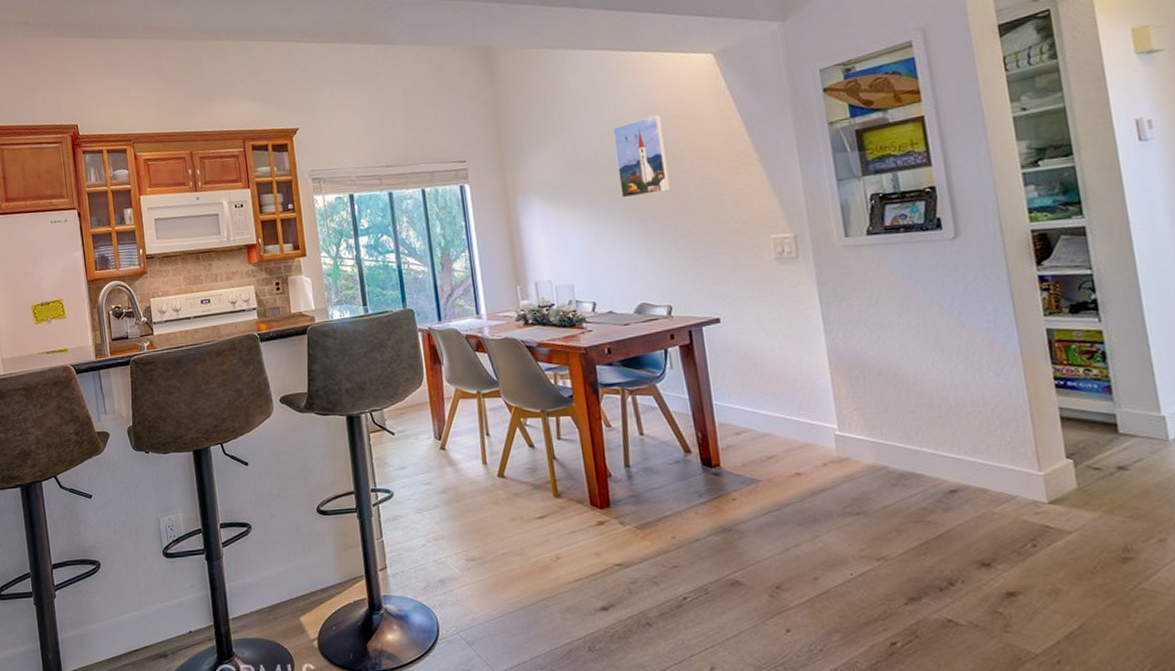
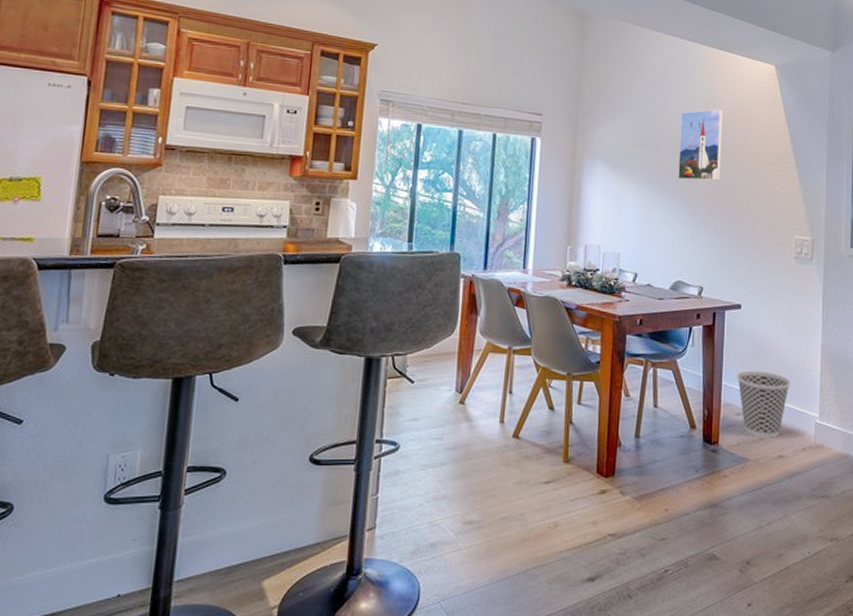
wastebasket: none [729,385,796,456] -> present [737,370,791,438]

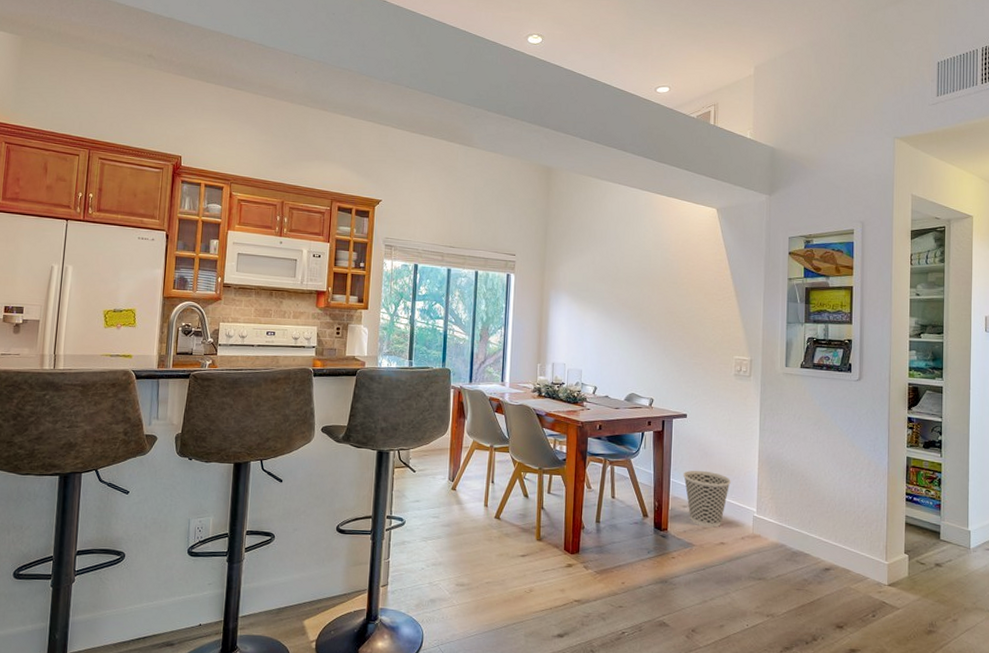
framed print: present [678,108,724,181] -> none [631,246,671,309]

